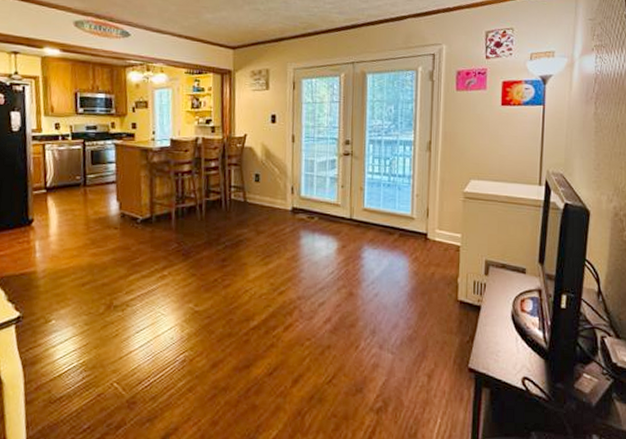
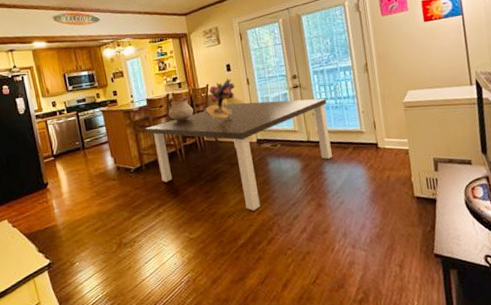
dining table: none [162,160,379,289] -> present [145,98,332,211]
ceramic pot: none [194,146,224,173] -> present [168,99,193,122]
bouquet: none [235,131,278,180] -> present [203,78,235,121]

